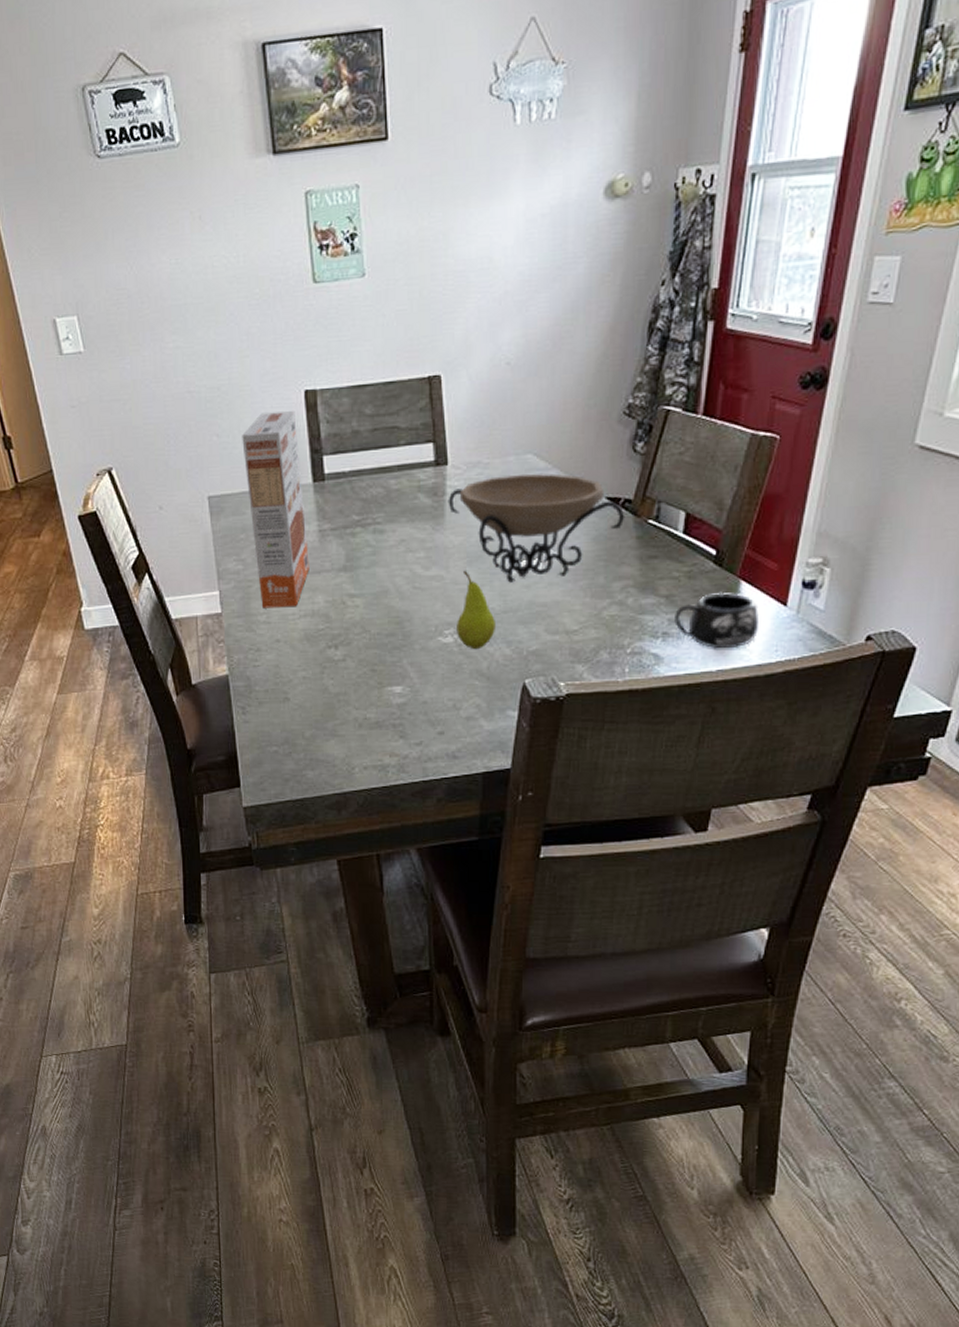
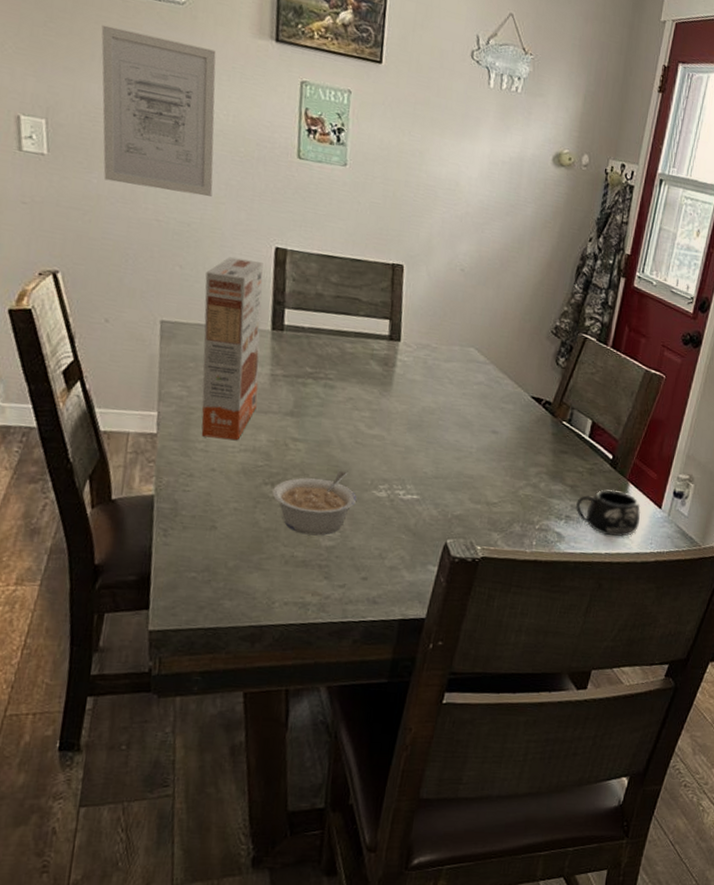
wall art: none [108,187,236,363] -> present [101,24,216,197]
legume: none [337,621,423,694] -> present [272,470,357,536]
decorative bowl: present [448,473,625,583] -> none [396,360,545,456]
fruit: present [457,570,495,650] -> none [390,435,427,507]

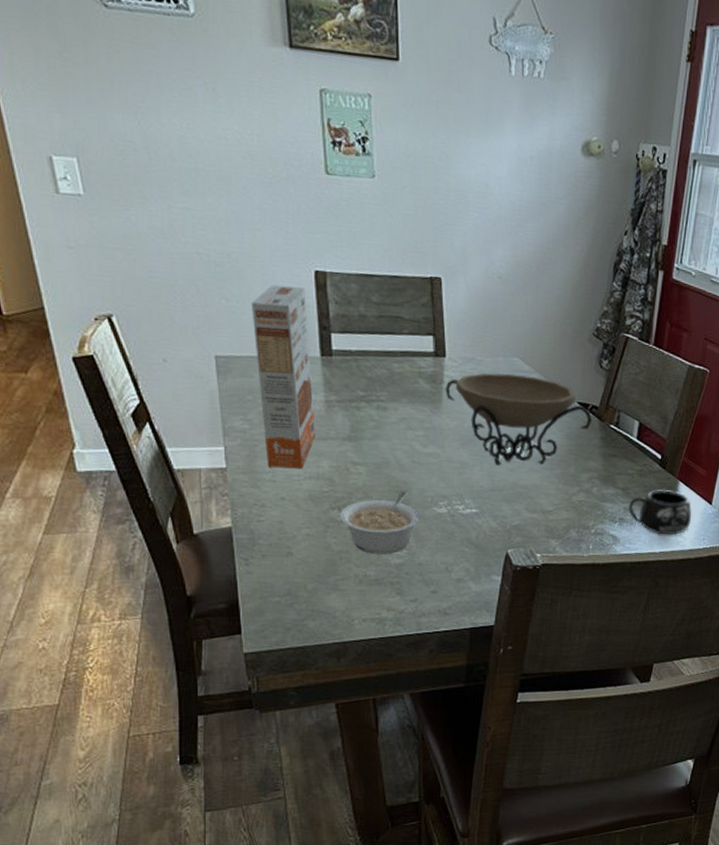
wall art: present [101,24,216,197] -> none [116,48,247,224]
decorative bowl: none [396,360,545,456] -> present [445,372,592,466]

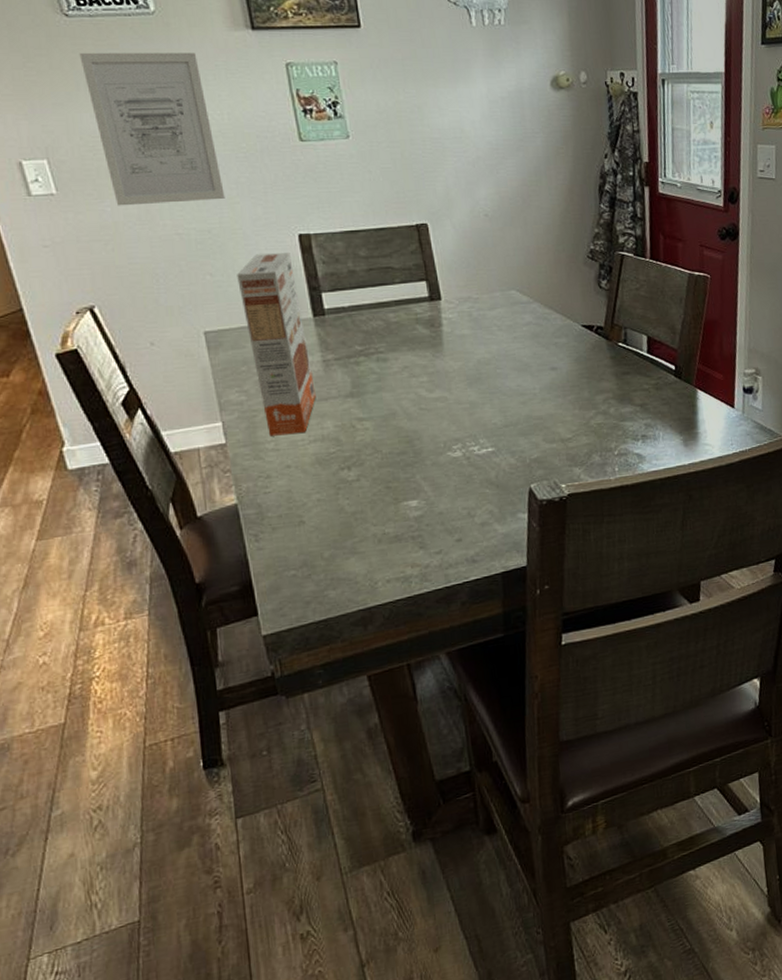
wall art: none [116,48,247,224] -> present [79,52,225,206]
legume: present [340,490,420,555] -> none [350,439,435,510]
decorative bowl: present [445,372,592,466] -> none [444,306,600,400]
mug: present [629,489,692,536] -> none [649,399,716,447]

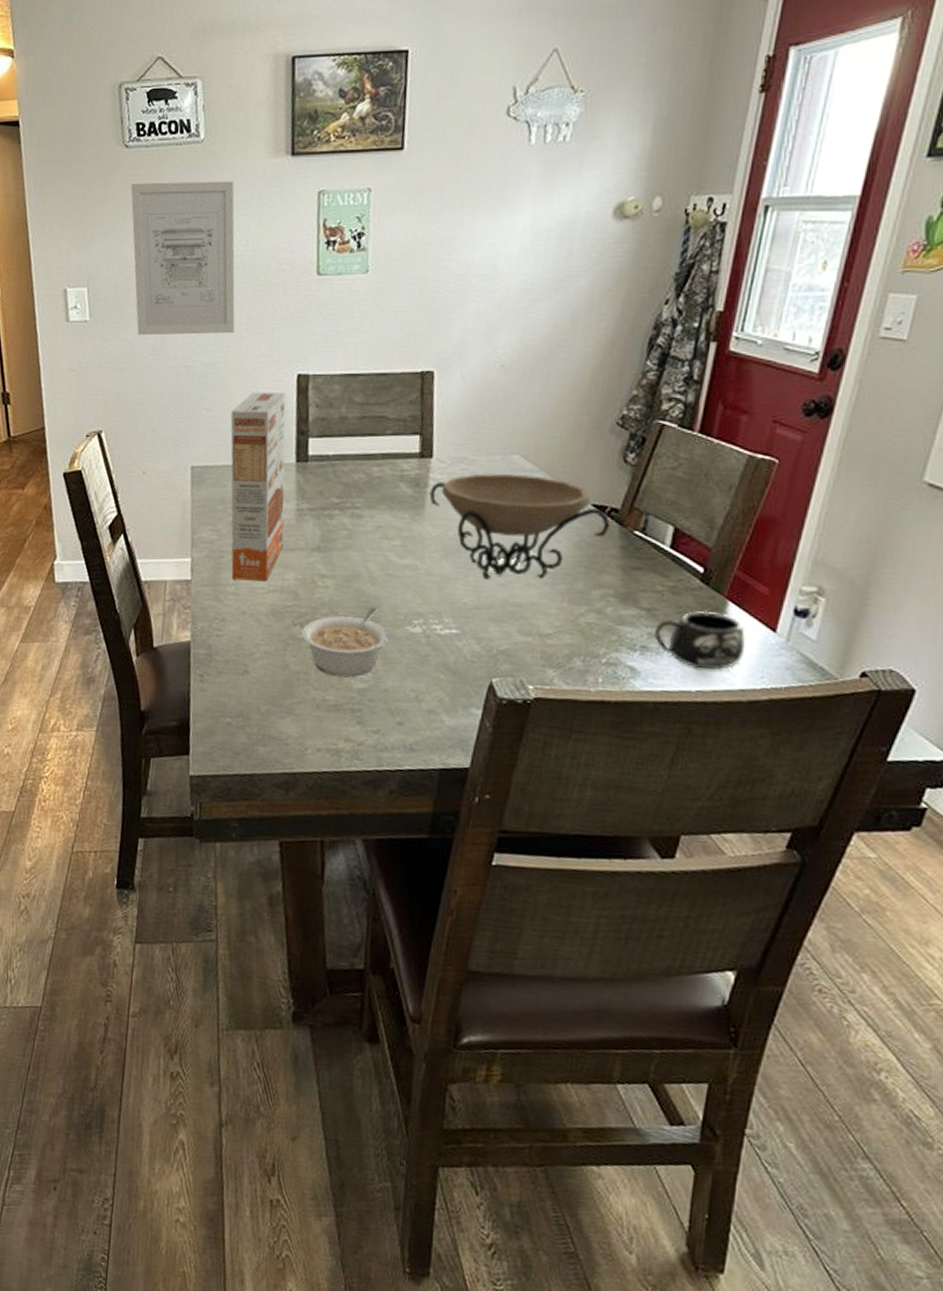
legume: none [350,439,435,510] -> present [302,606,390,678]
decorative bowl: none [444,306,600,400] -> present [429,473,611,580]
mug: none [649,399,716,447] -> present [654,610,746,671]

